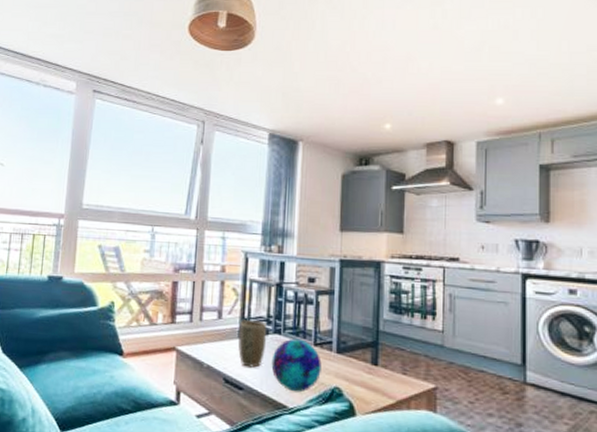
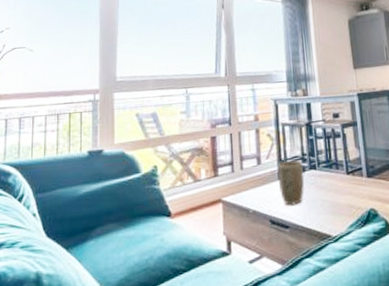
decorative ball: present [271,338,322,392] -> none [311,170,357,221]

